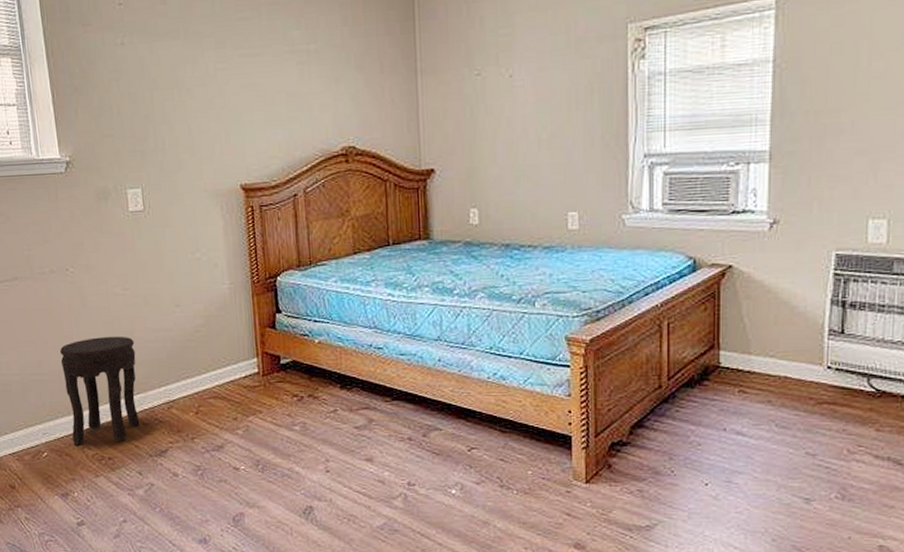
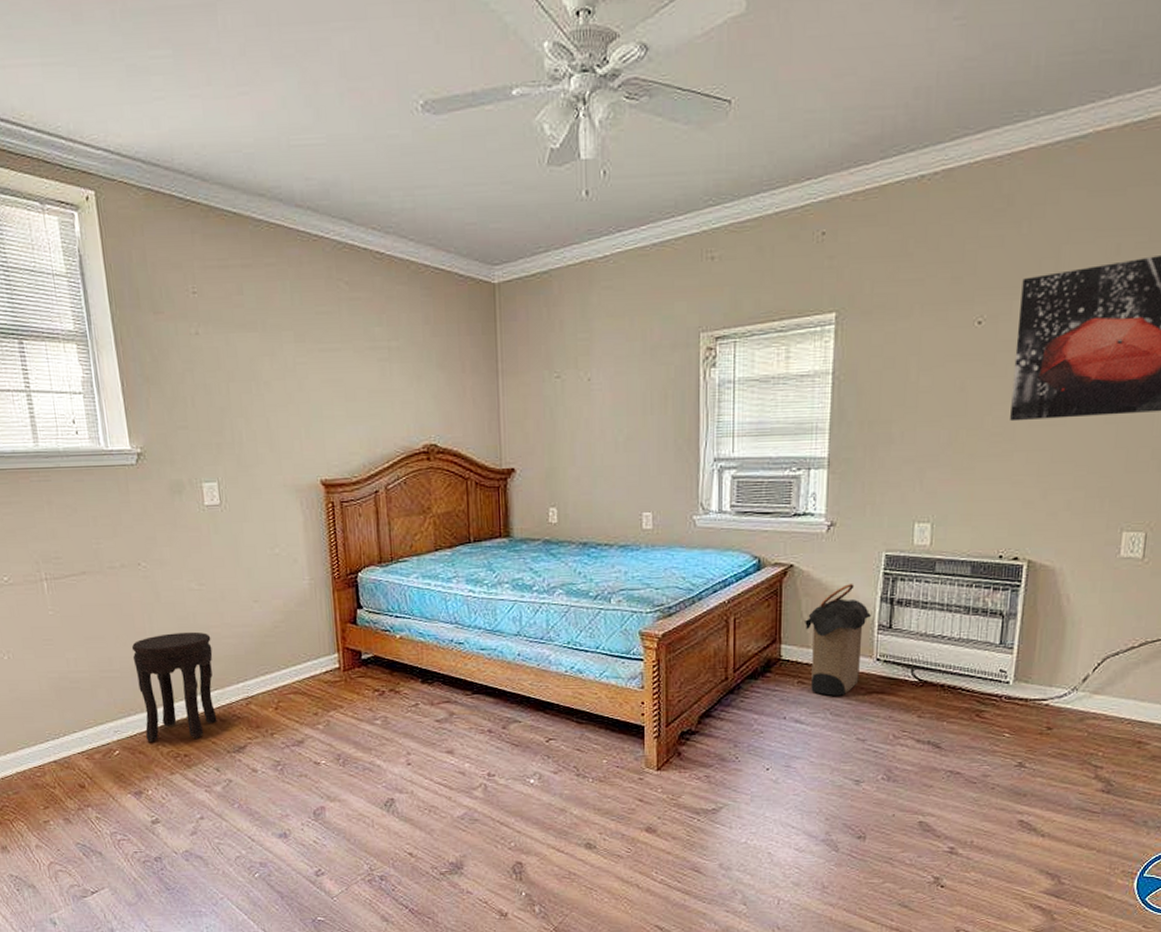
laundry hamper: none [746,286,822,406] -> present [805,584,872,696]

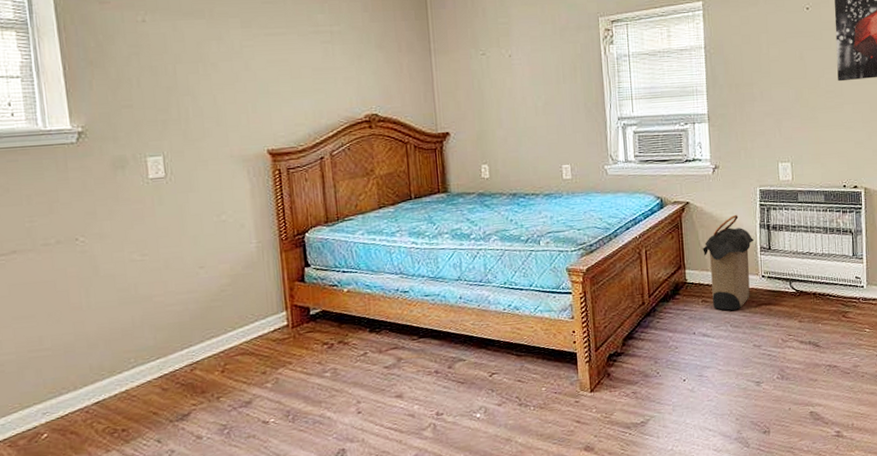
side table: present [131,631,217,742] -> none [65,302,159,420]

